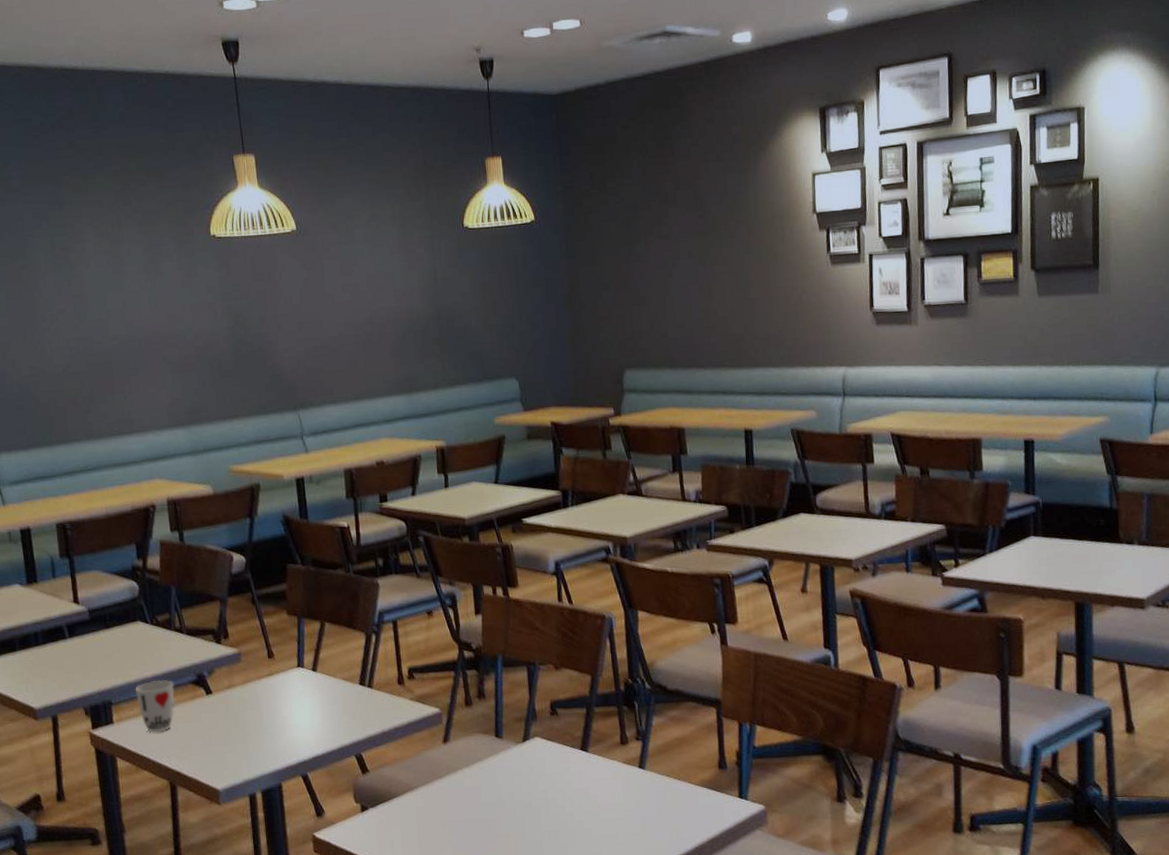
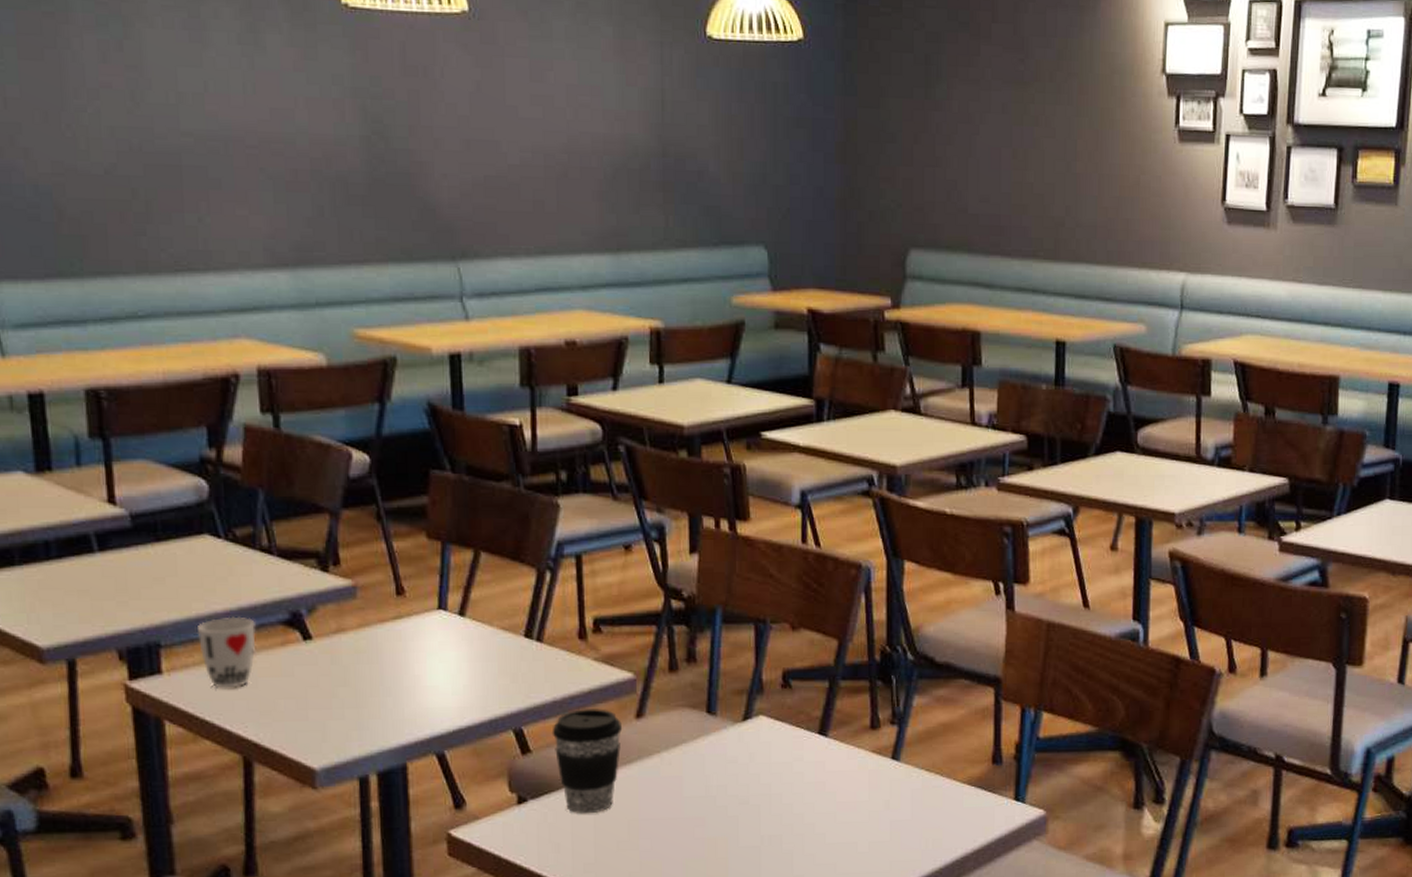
coffee cup: none [383,736,434,818] -> present [552,709,623,814]

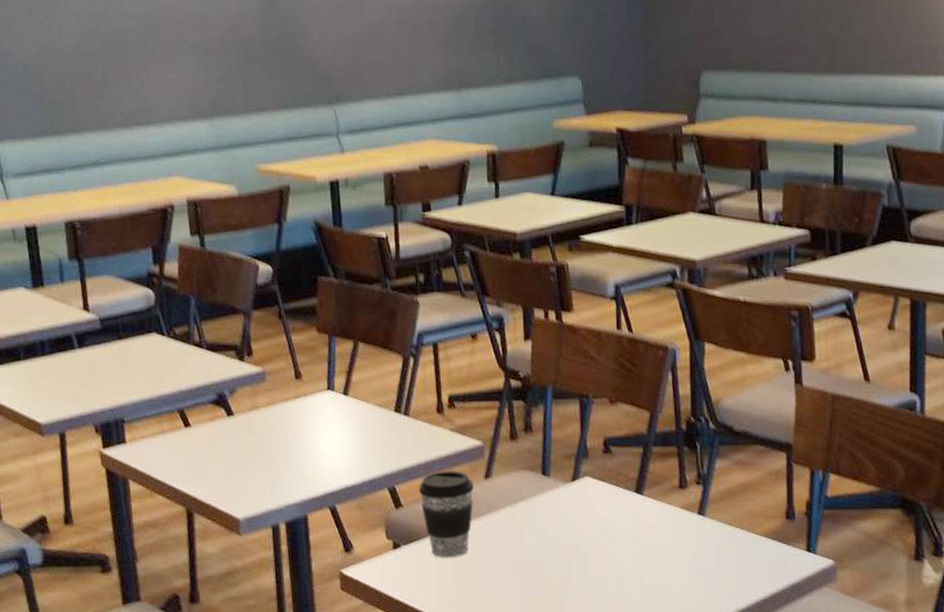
cup: present [197,616,256,688] -> none [150,397,192,455]

